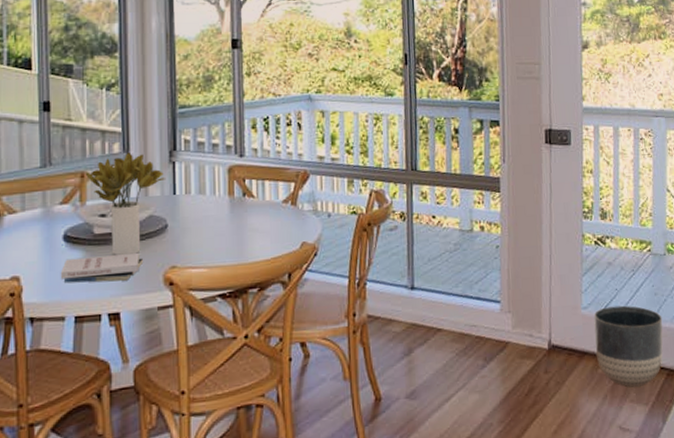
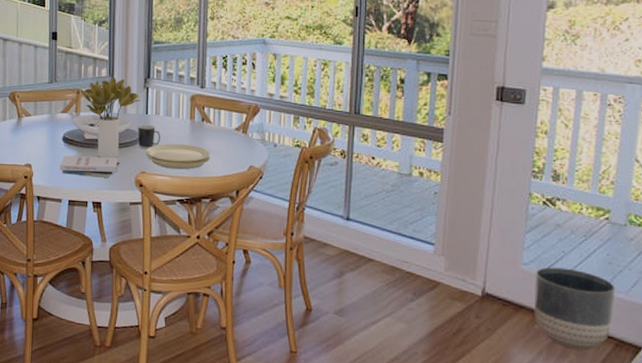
mug: none [164,207,193,239] -> present [138,124,160,150]
plate: none [176,226,255,258] -> present [146,144,210,170]

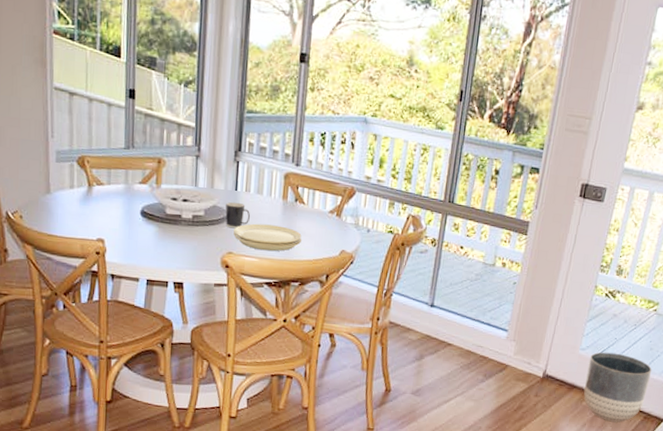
books: present [59,155,121,178] -> none [136,231,206,257]
flower bouquet: present [80,77,141,159] -> none [161,147,231,236]

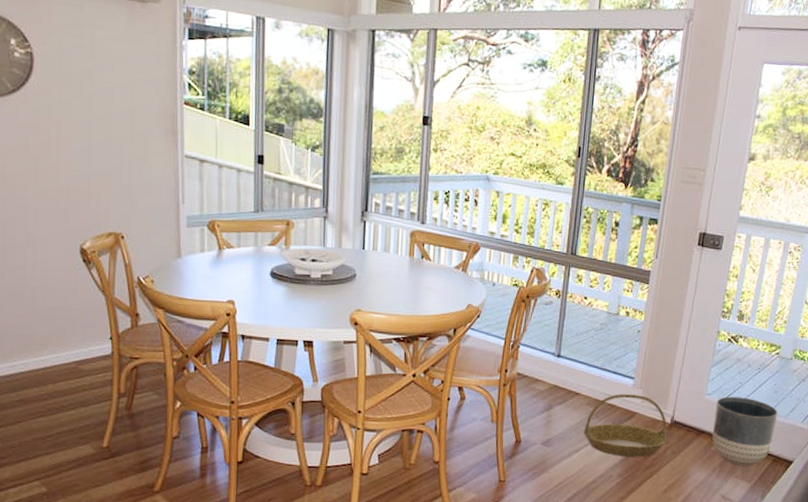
mug: present [225,202,250,229] -> none [353,260,377,287]
plate: present [233,223,302,252] -> none [362,281,429,308]
basket: none [454,346,539,410] -> present [583,394,668,457]

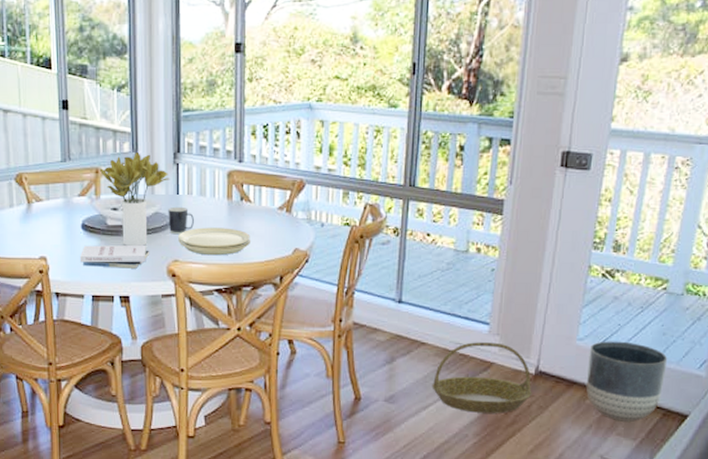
books: none [266,291,335,316] -> present [79,244,150,269]
flower bouquet: none [290,208,358,296] -> present [99,153,171,247]
mug: none [353,260,377,287] -> present [168,206,194,235]
plate: none [362,281,429,308] -> present [178,227,250,256]

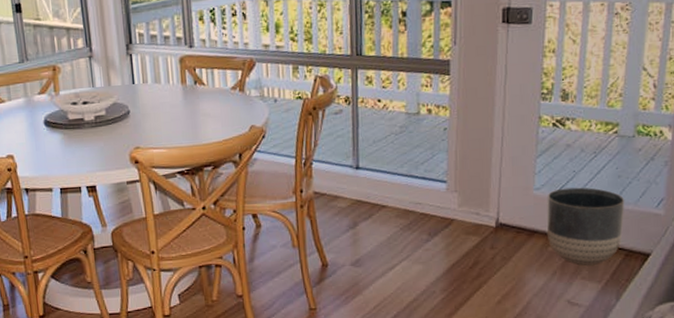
books: present [79,244,150,269] -> none [45,135,112,161]
flower bouquet: present [99,153,171,247] -> none [56,47,126,139]
mug: present [168,206,194,235] -> none [125,95,152,123]
plate: present [178,227,250,256] -> none [137,111,208,140]
basket: present [432,342,532,413] -> none [396,199,495,269]

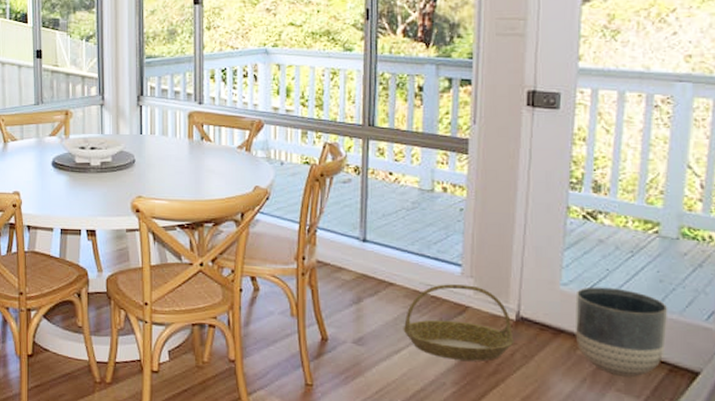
basket: none [396,199,495,269] -> present [403,284,514,361]

